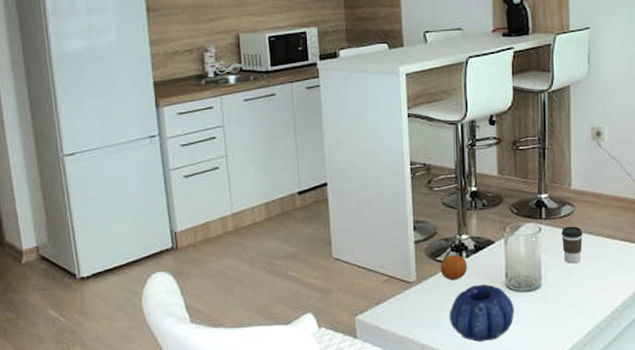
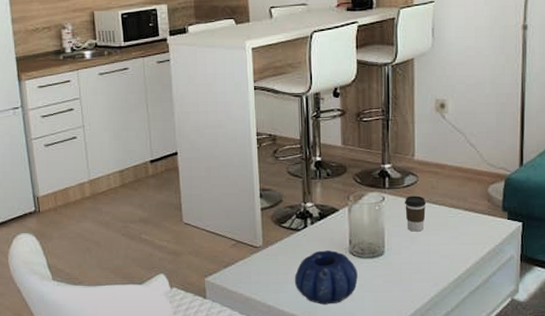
fruit: present [440,255,468,280] -> none [286,222,313,245]

